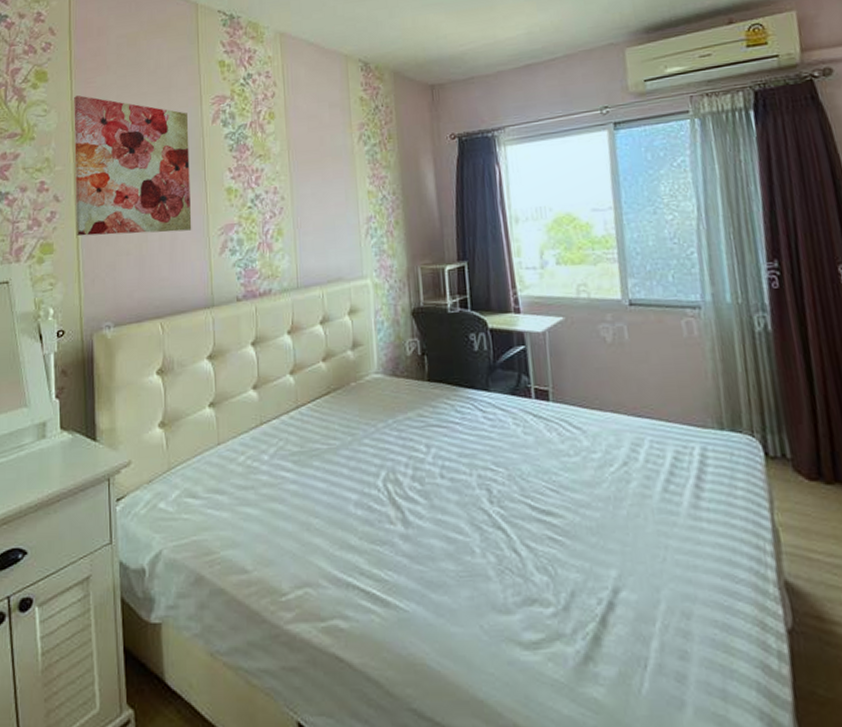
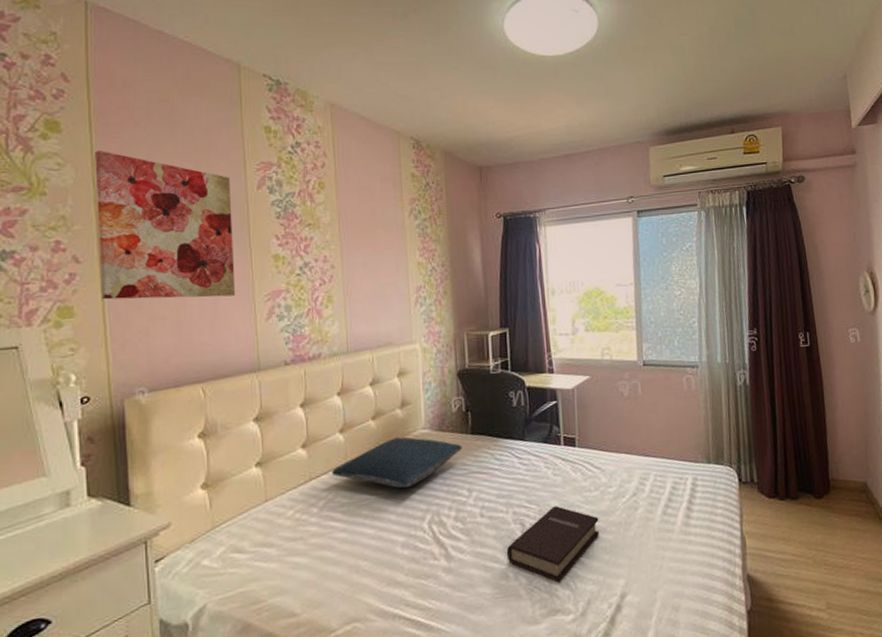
pillow: none [282,381,419,440] -> present [332,437,463,489]
book: none [471,471,582,565] -> present [506,506,599,582]

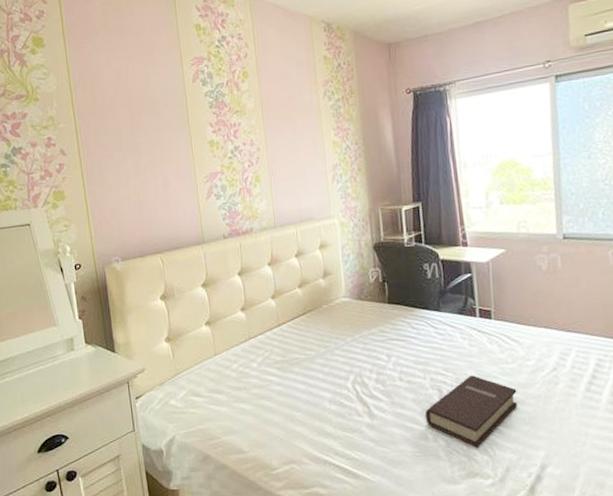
wall art: present [95,151,236,300] -> none [69,59,181,185]
pillow: present [332,437,463,489] -> none [267,304,381,351]

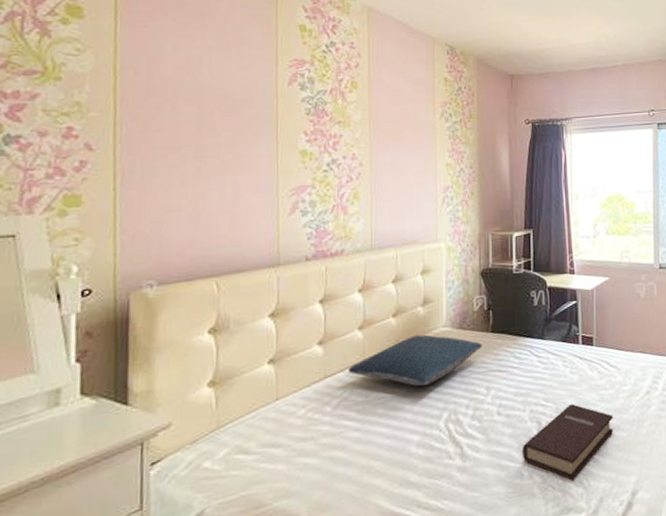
pillow: none [267,304,381,351] -> present [348,334,483,387]

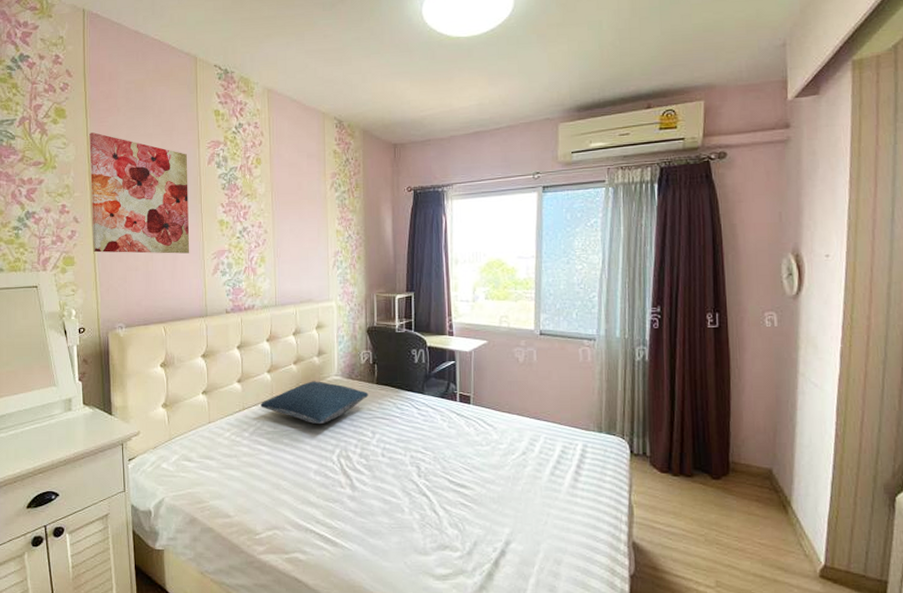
wall art: none [113,39,261,190] -> present [89,132,190,254]
book: present [521,404,614,480] -> none [403,455,489,522]

